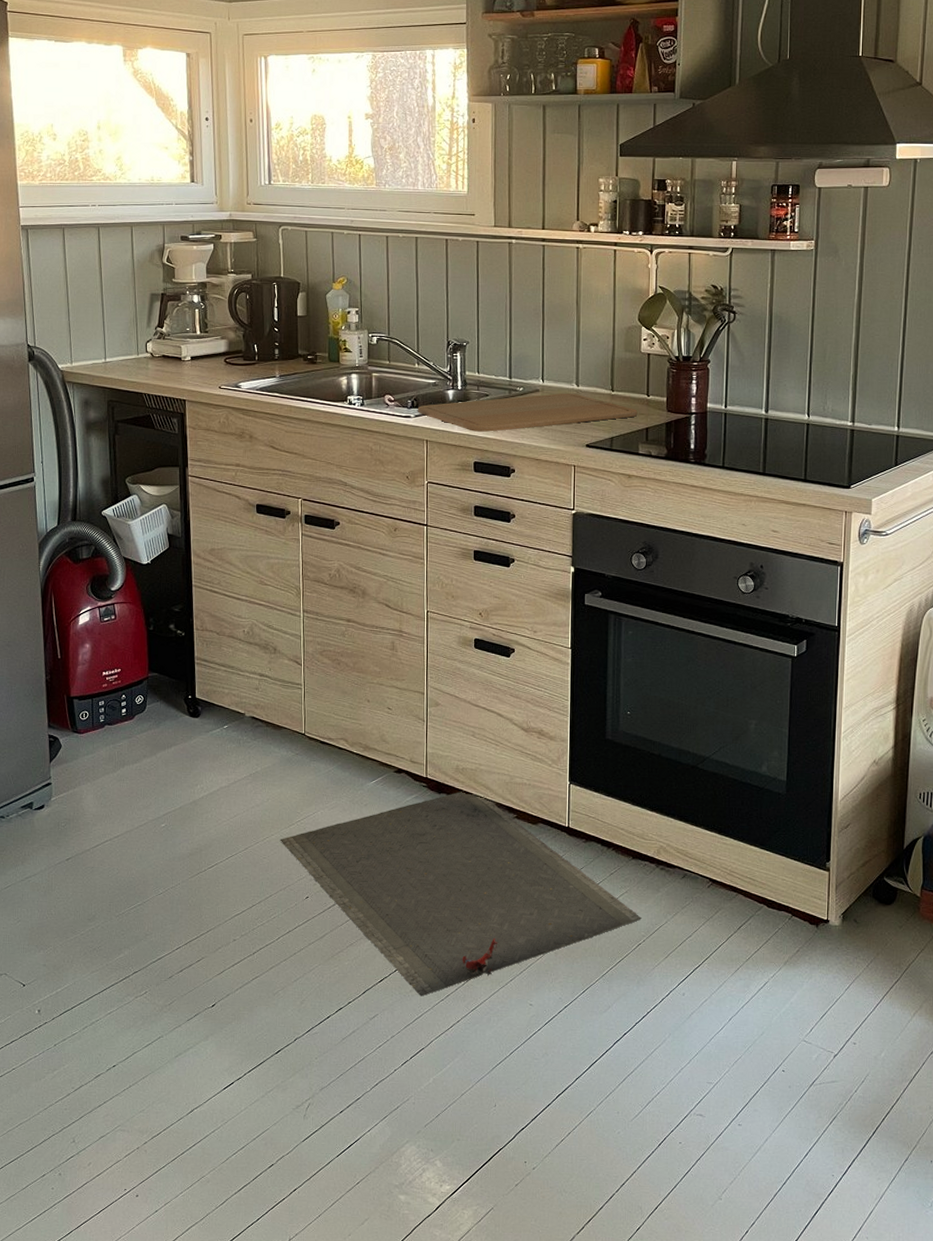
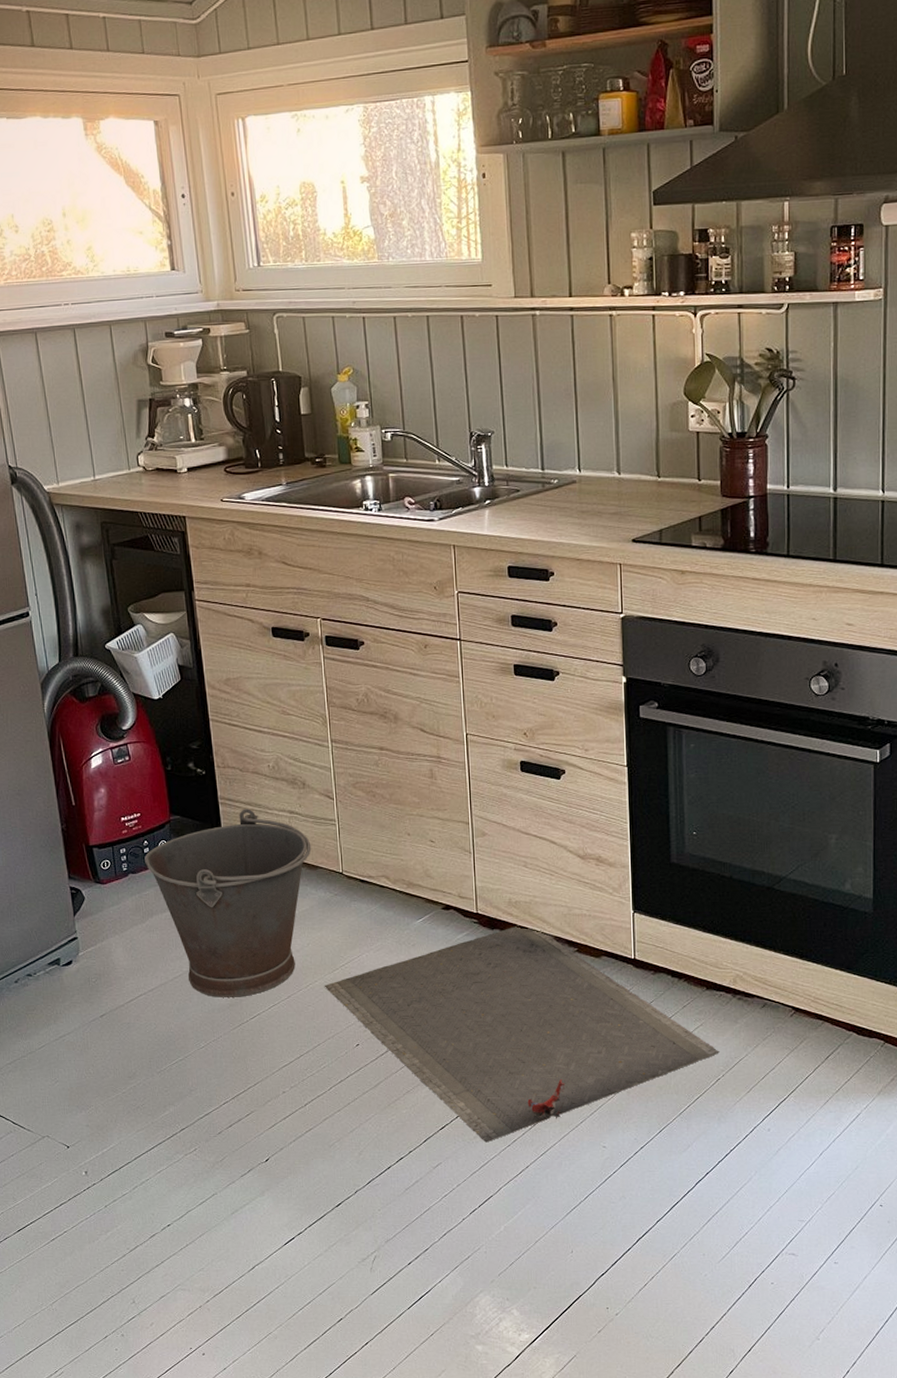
bucket: none [121,670,278,847] -> present [144,809,312,997]
chopping board: present [417,393,638,432] -> none [441,482,689,532]

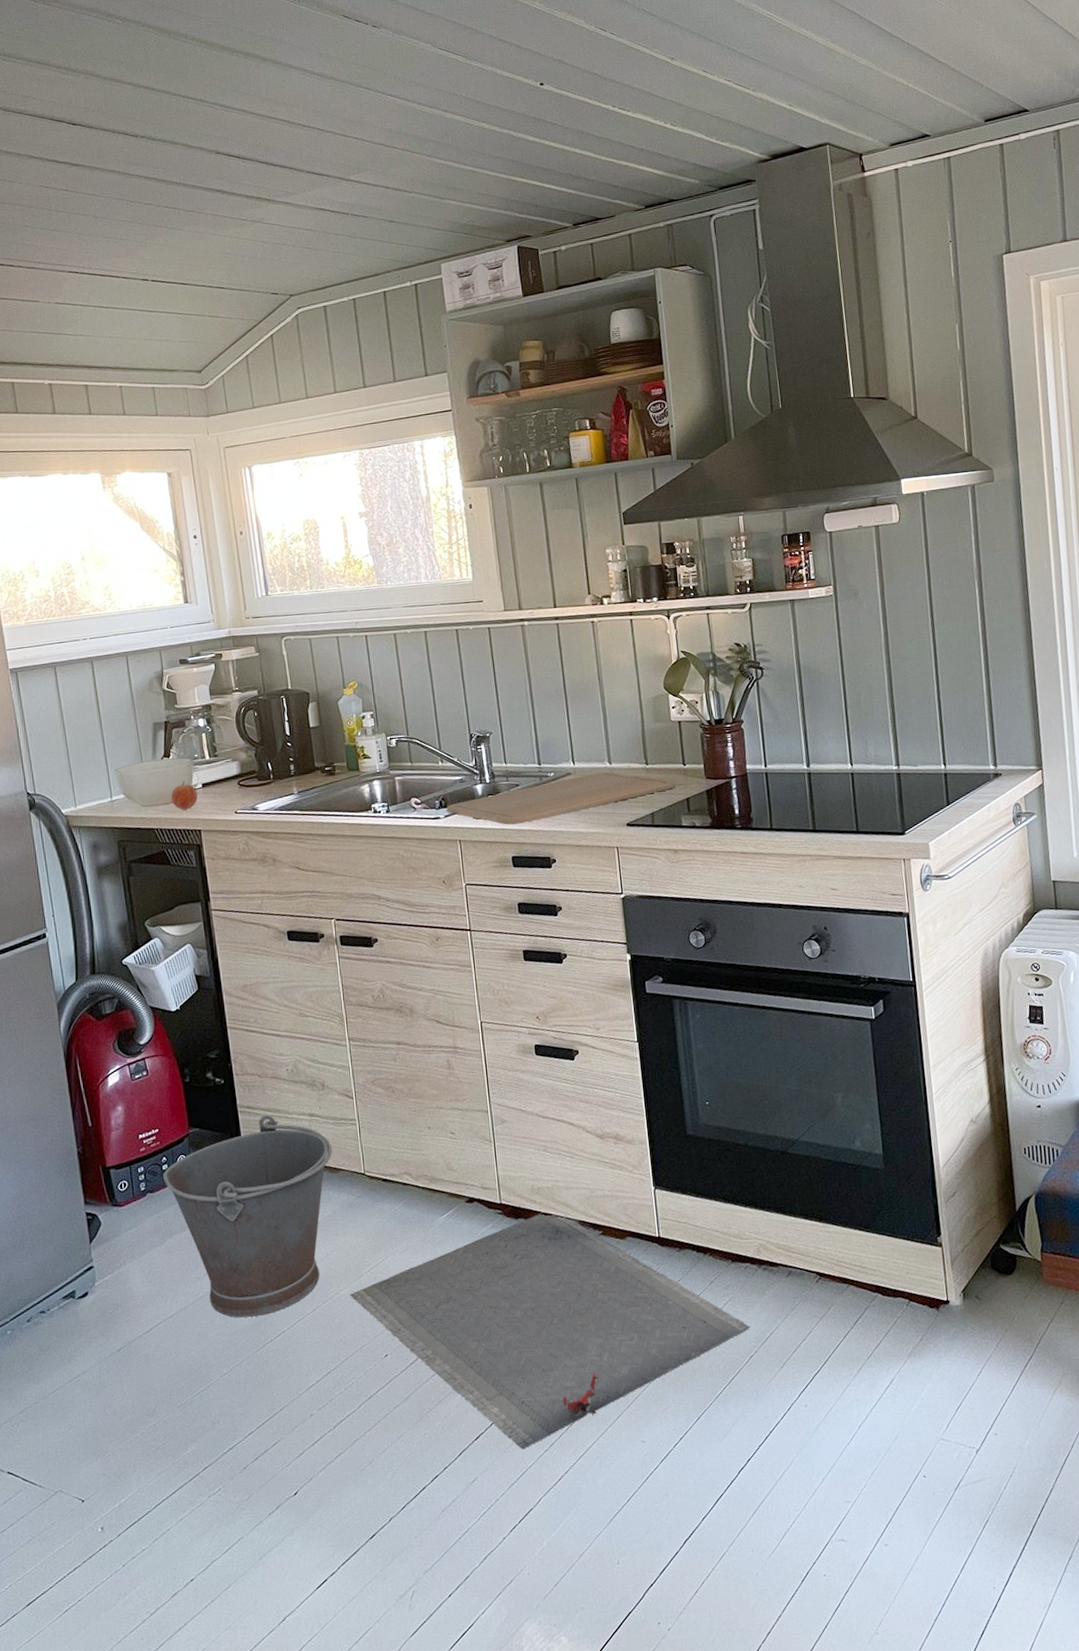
bowl: none [96,438,179,489] -> present [114,757,194,808]
fruit: none [155,464,183,494] -> present [171,781,198,810]
chopping board: none [441,482,689,532] -> present [446,771,676,825]

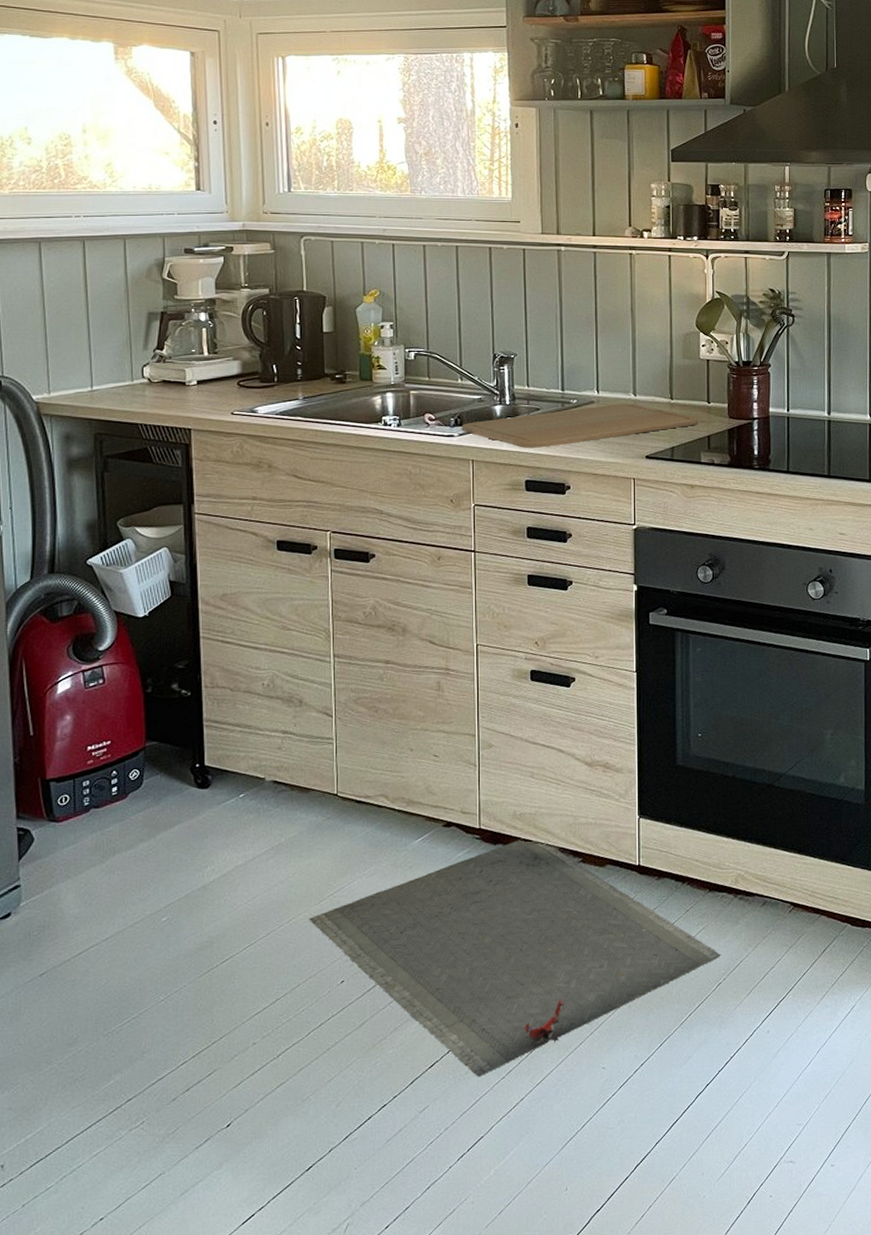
bowl: present [114,757,194,808] -> none [97,350,190,401]
bucket: present [163,1115,333,1318] -> none [111,730,305,942]
fruit: present [171,781,198,810] -> none [161,376,191,406]

